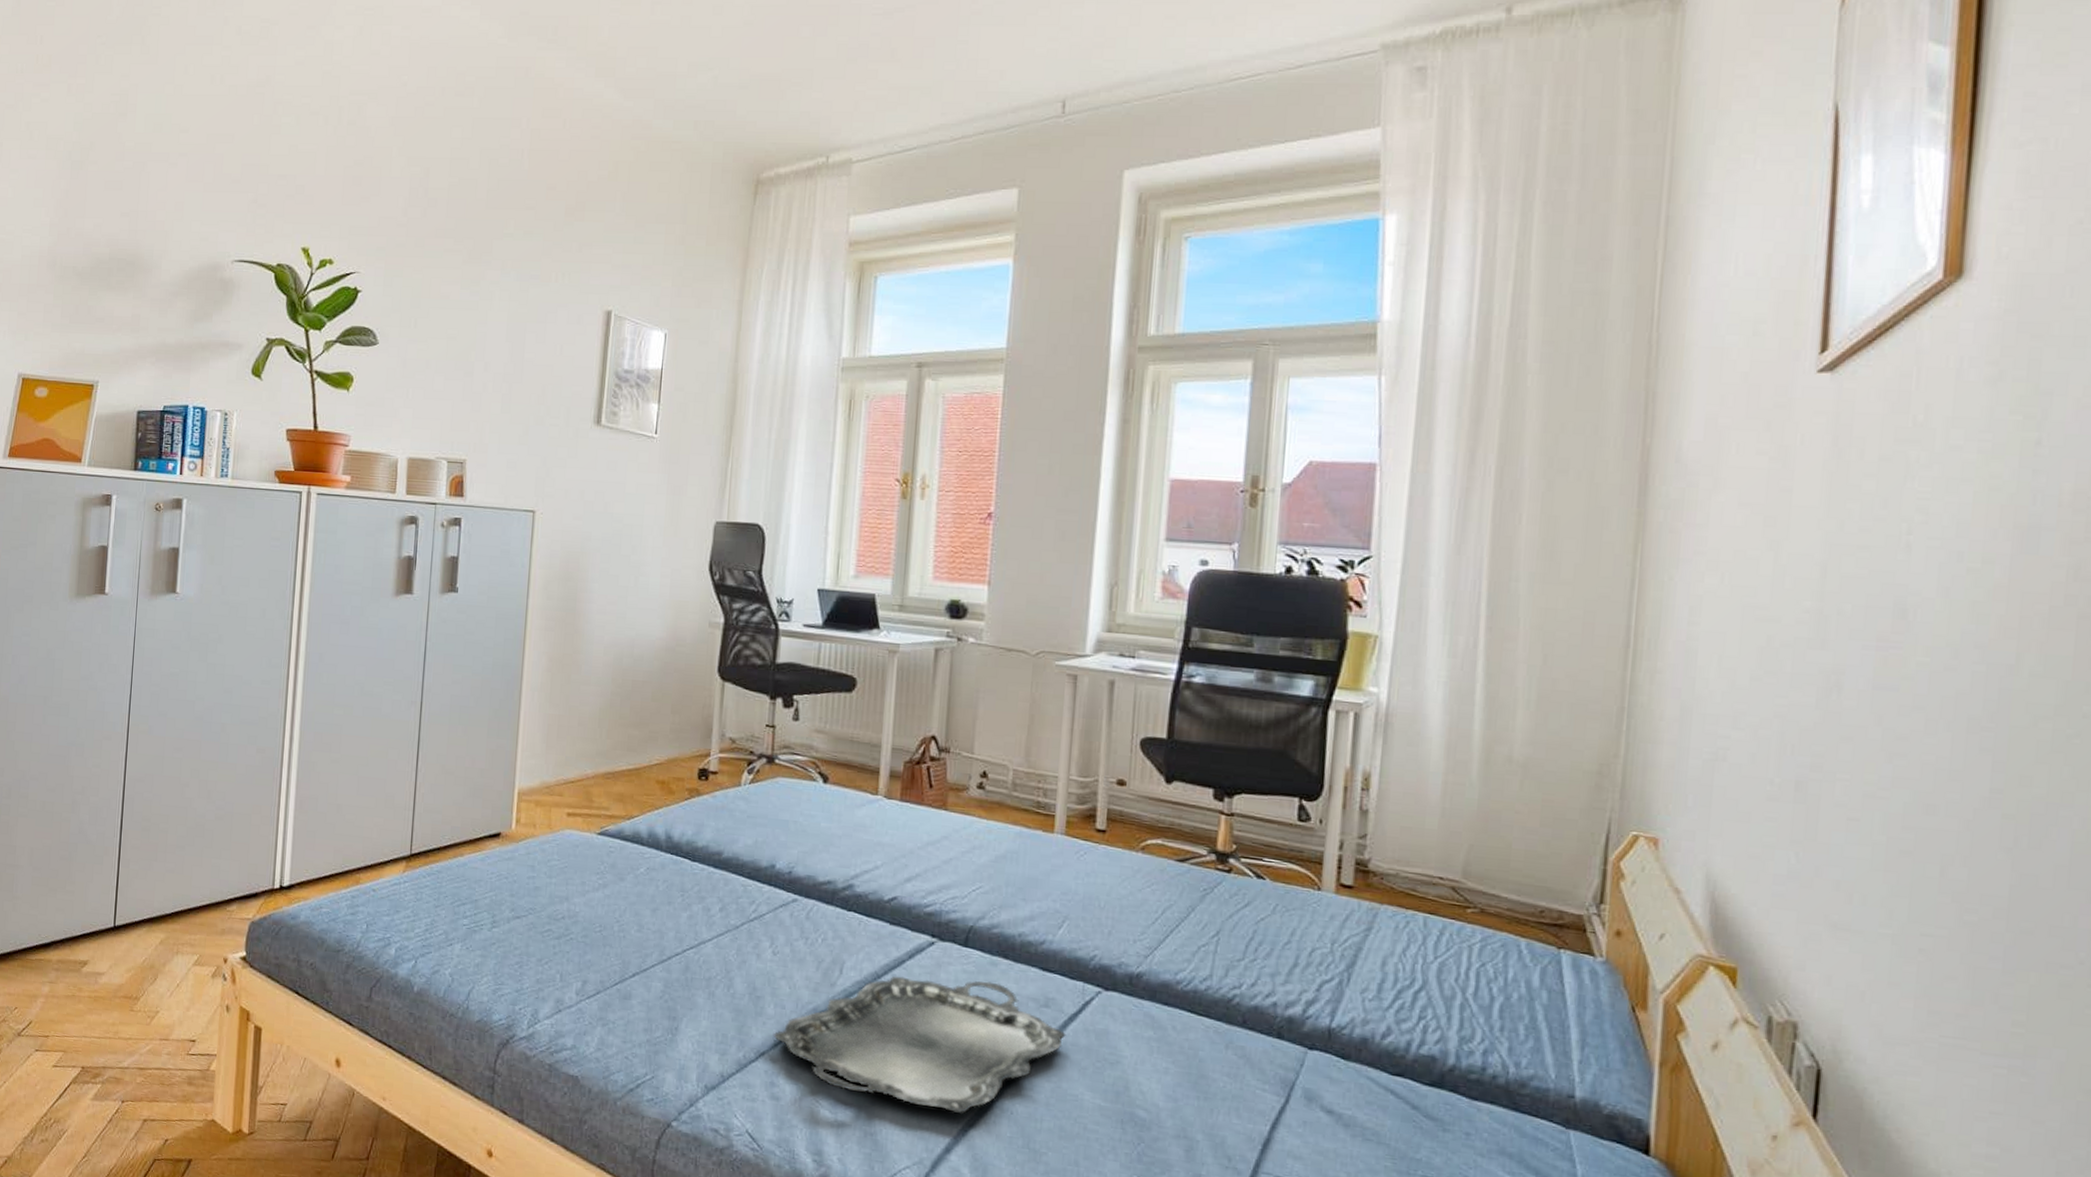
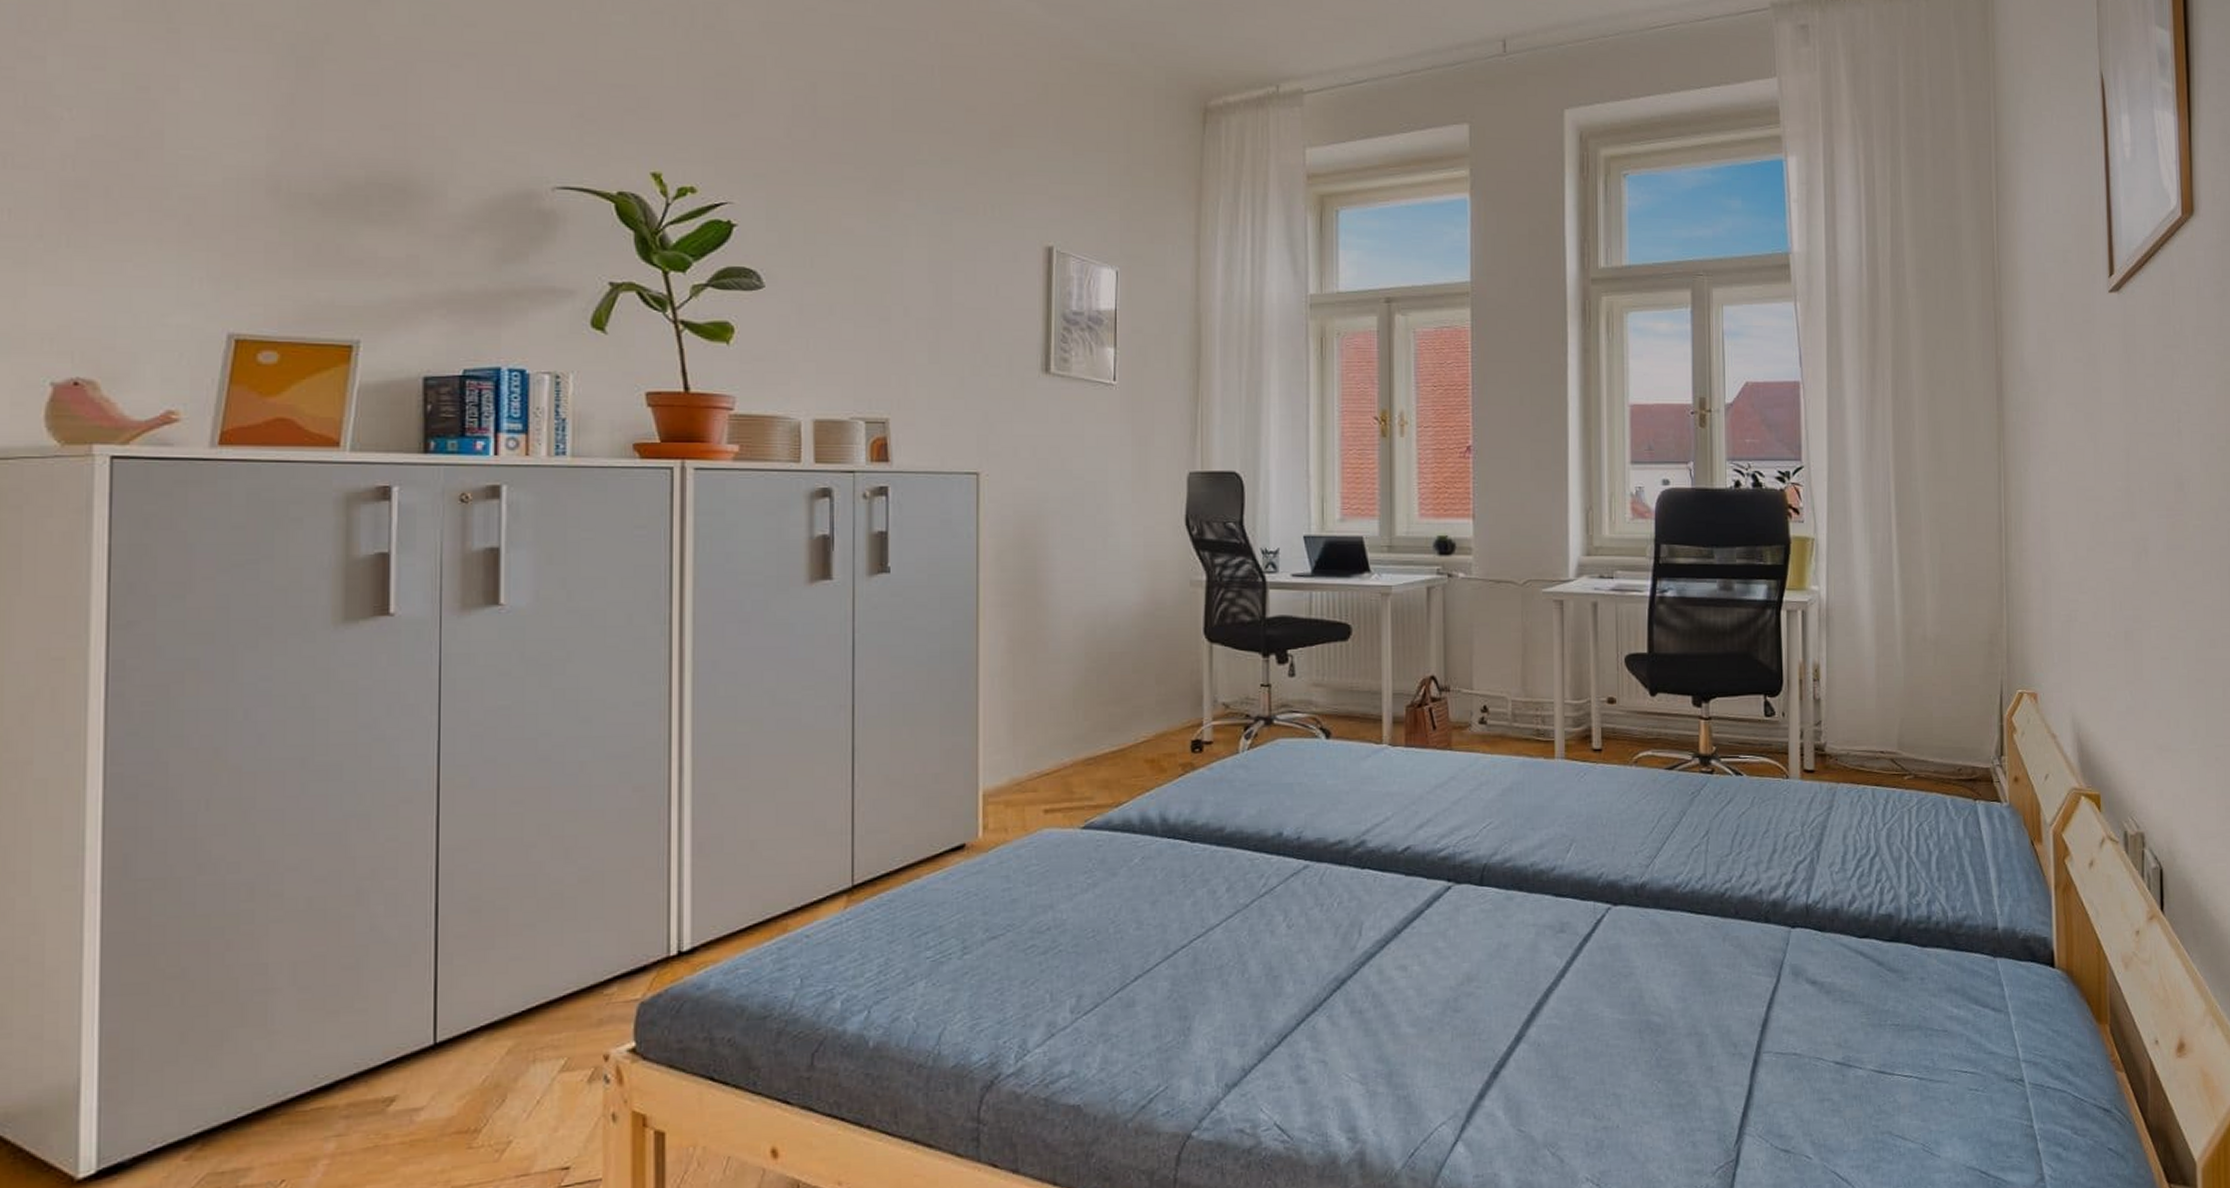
serving tray: present [773,976,1066,1113] -> none [1294,916,1583,1058]

